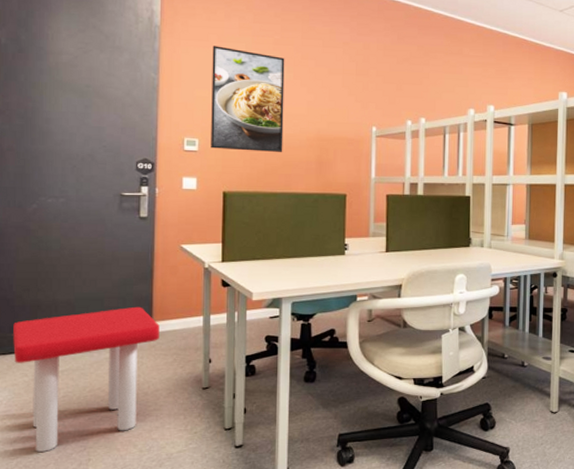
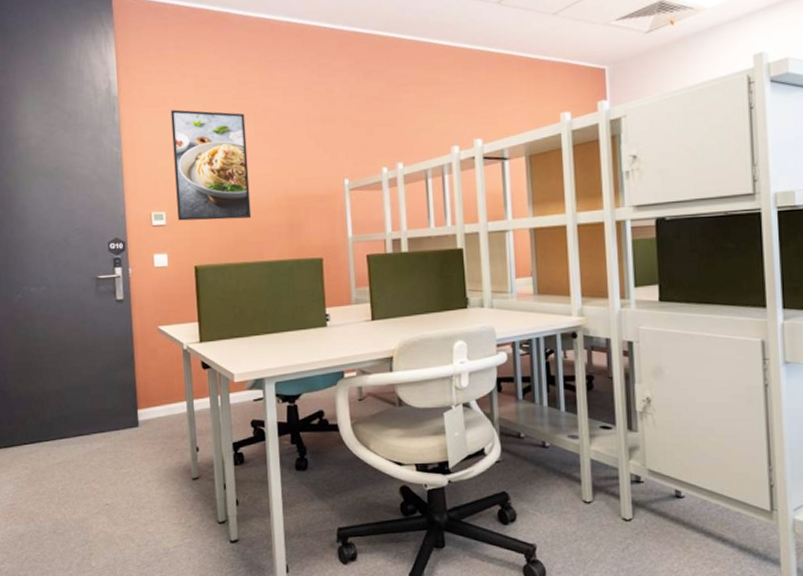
stool: present [13,306,160,453] -> none [11,394,146,547]

